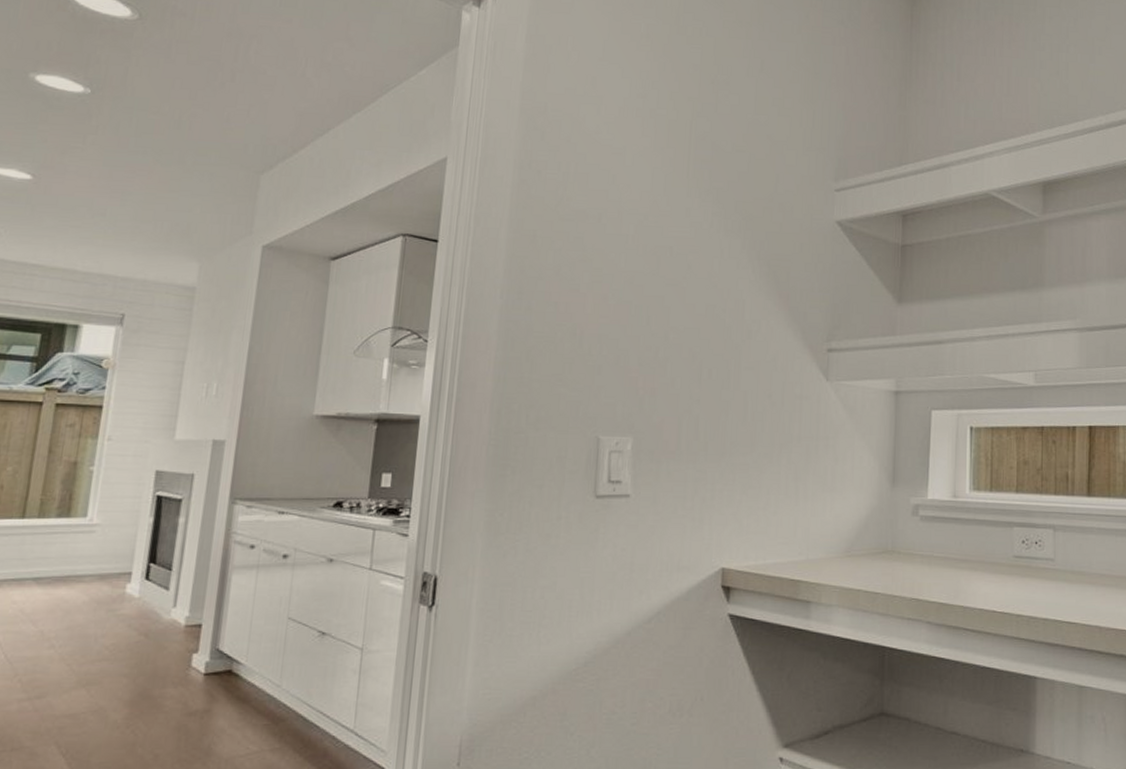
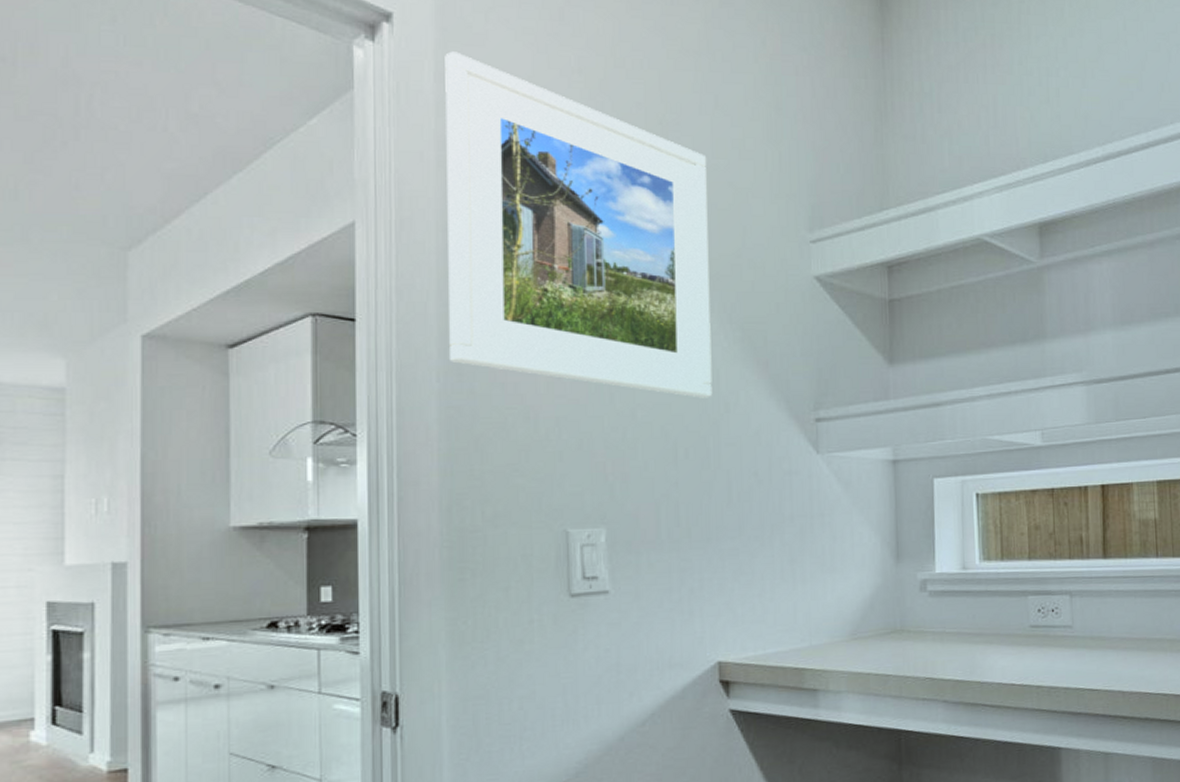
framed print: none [513,17,749,325] -> present [445,51,713,398]

